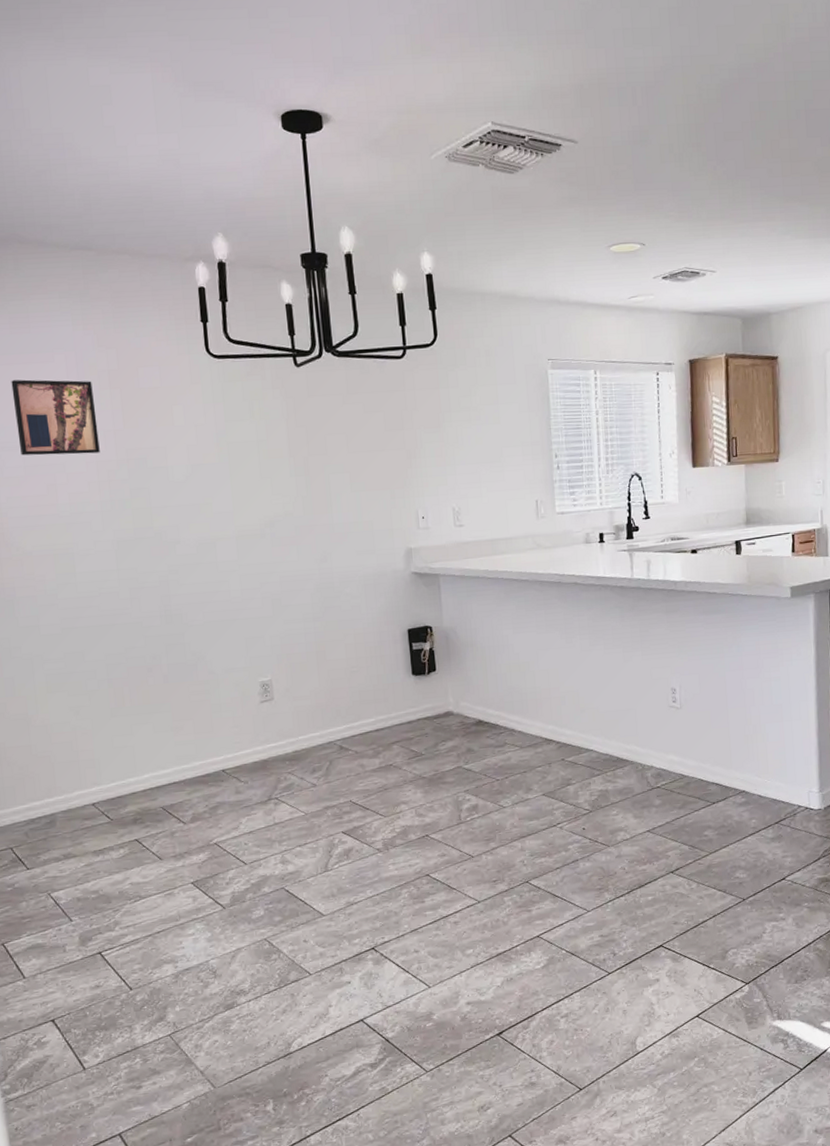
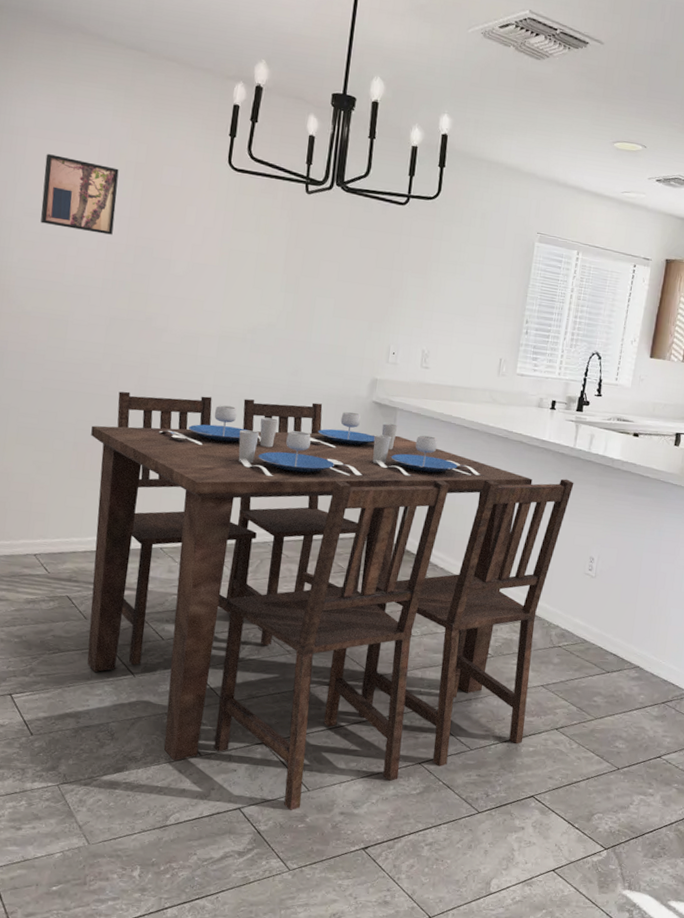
dining table: none [123,586,640,1011] -> present [87,391,574,810]

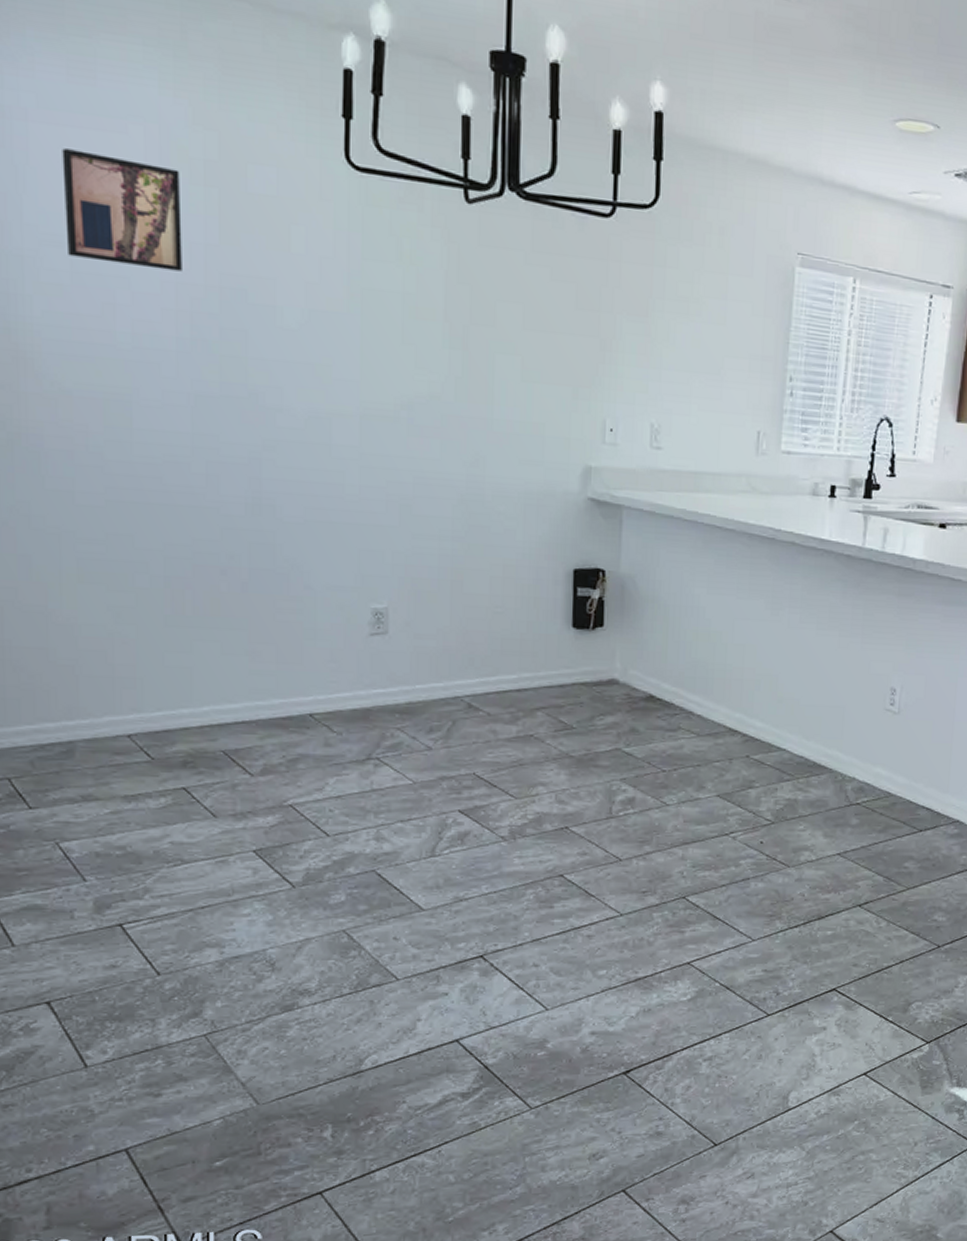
dining table: present [87,391,574,810] -> none [188,500,866,1036]

